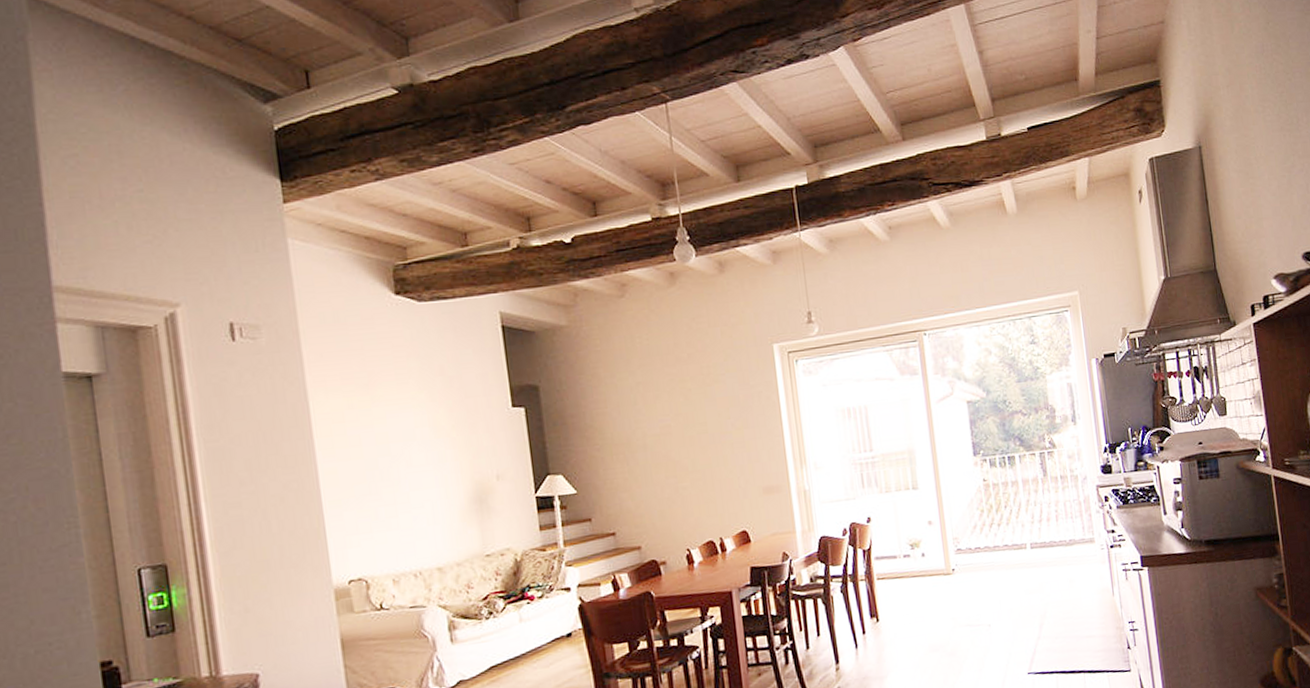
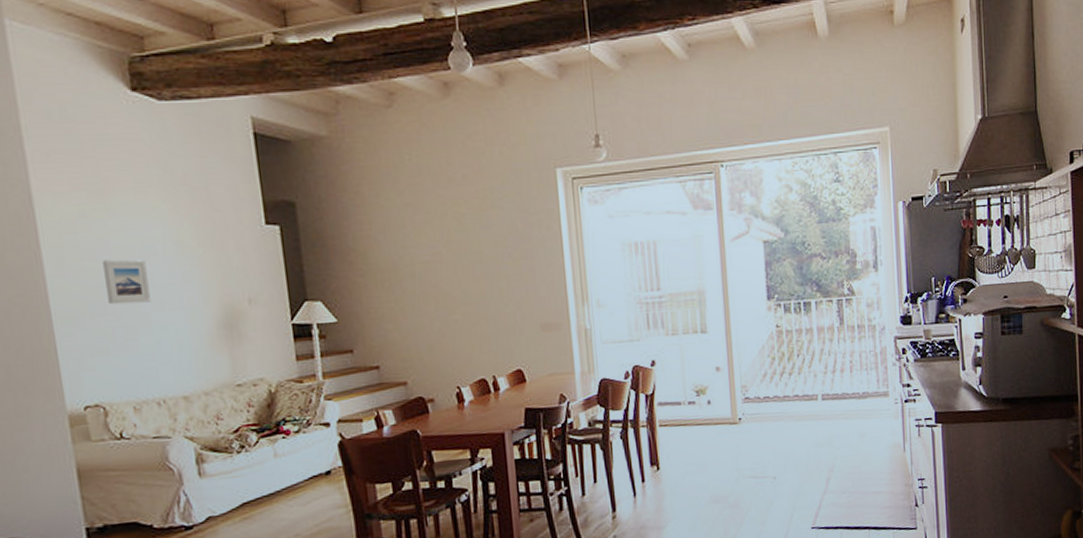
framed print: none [368,444,410,486] -> present [103,259,151,305]

